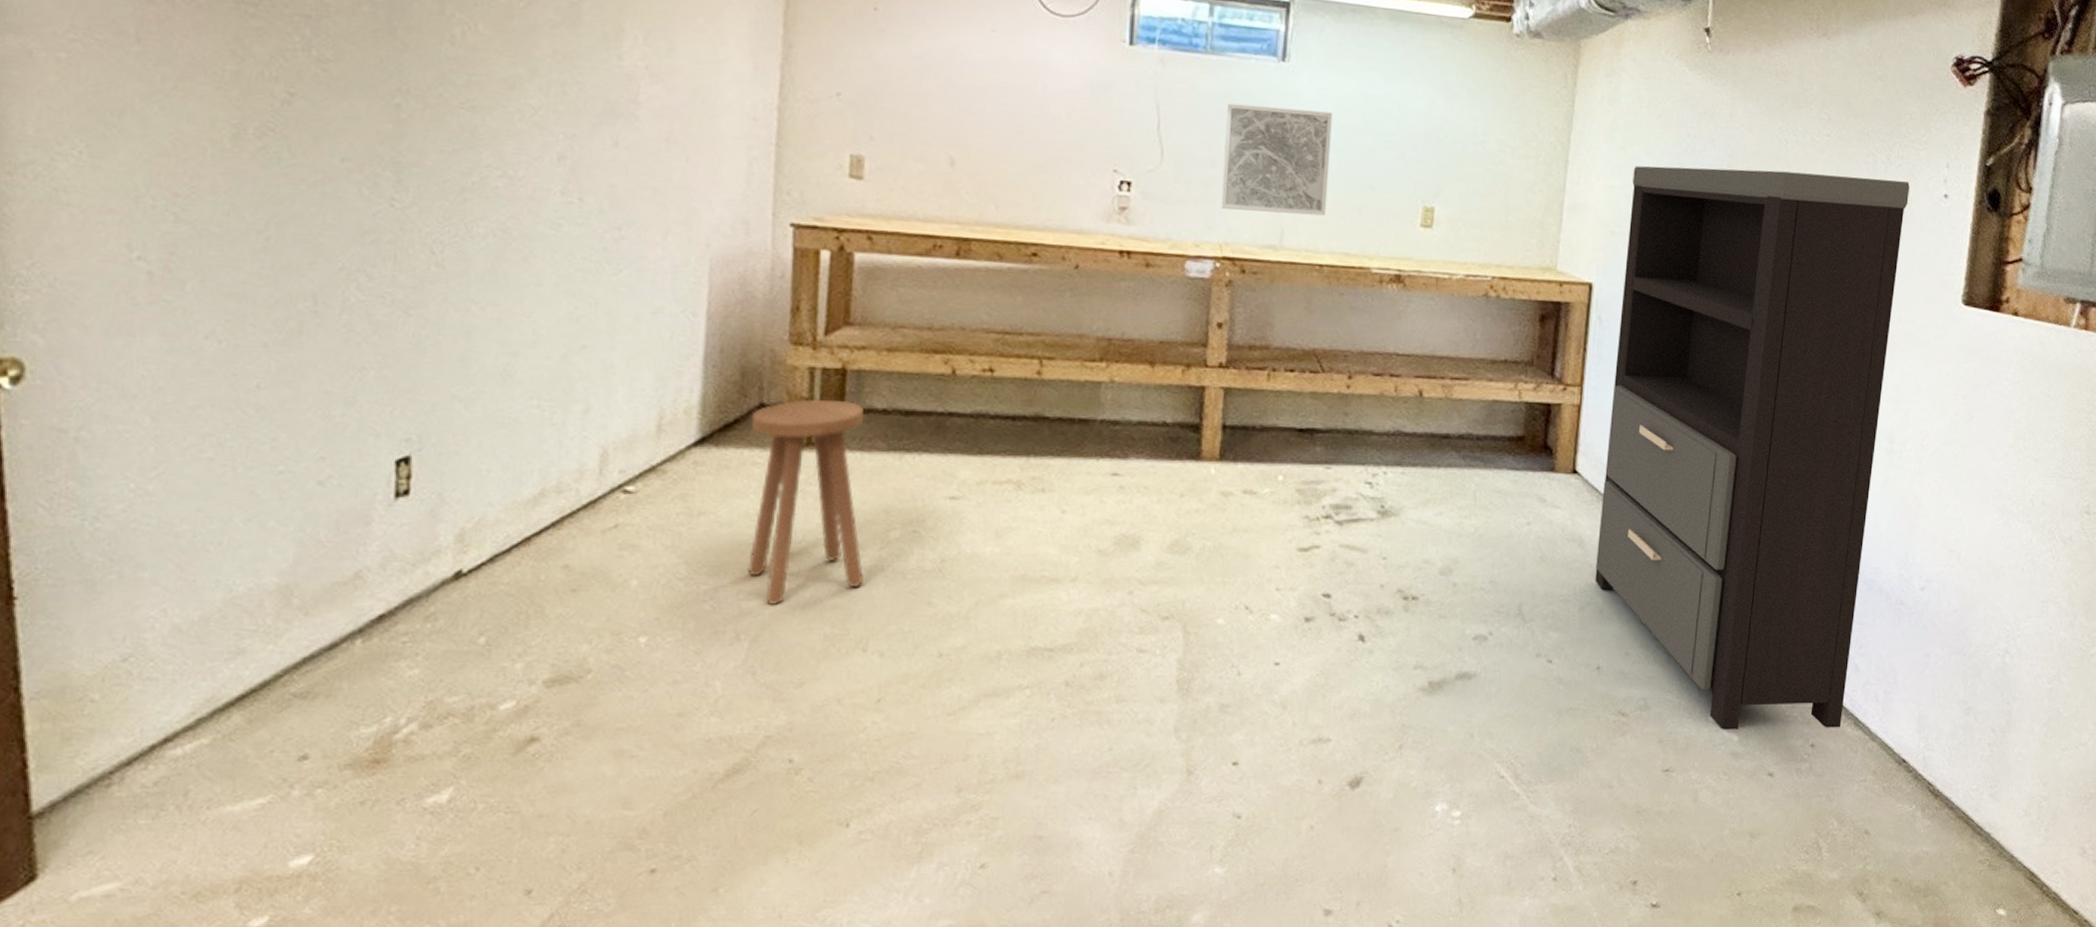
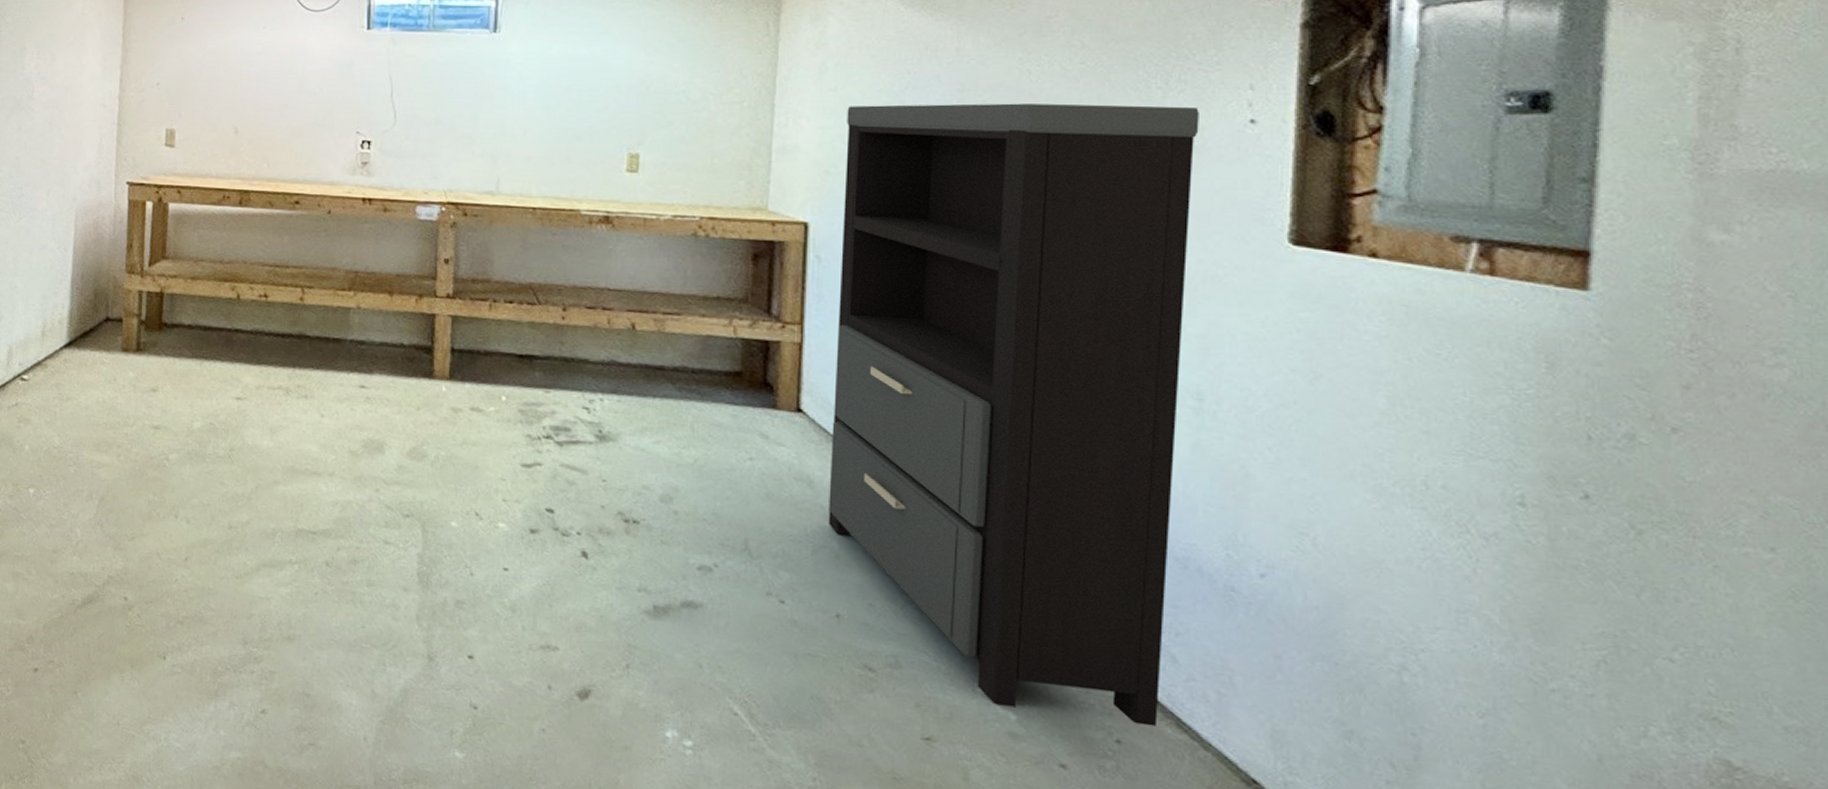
stool: present [747,398,865,606] -> none [98,315,176,474]
wall art: present [1221,103,1333,216] -> none [445,71,540,164]

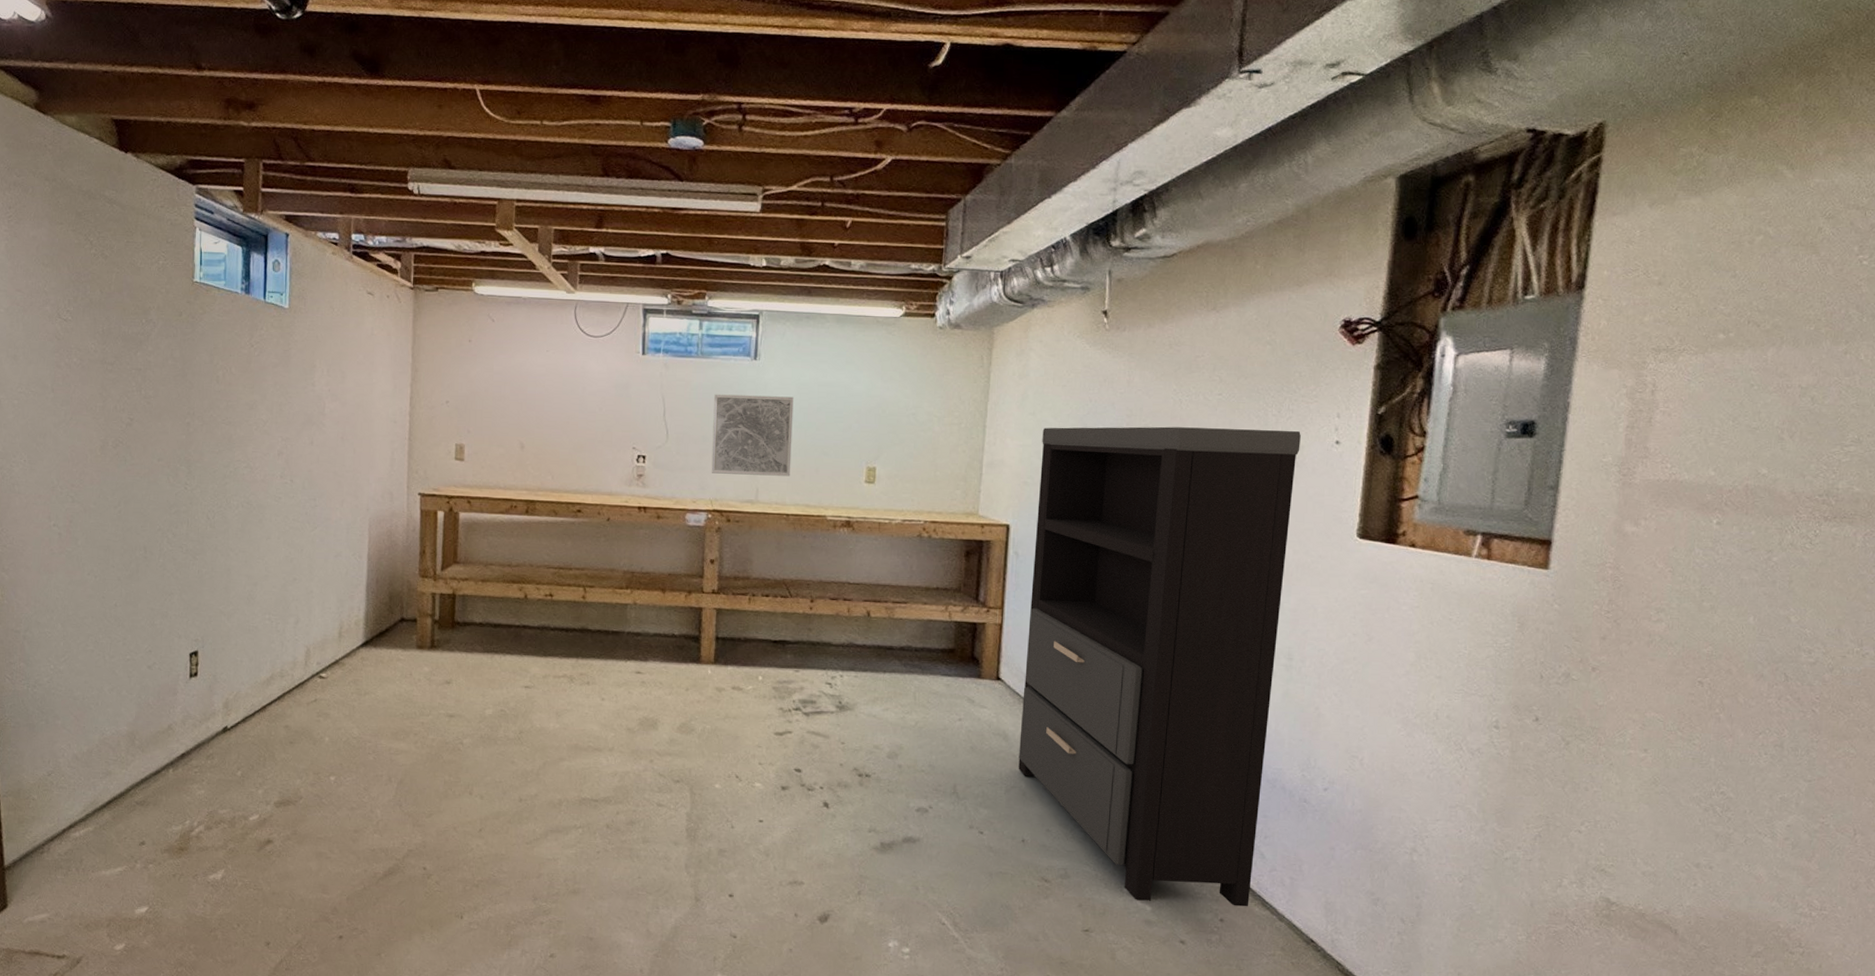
wall art: none [445,71,540,164] -> present [711,394,794,476]

